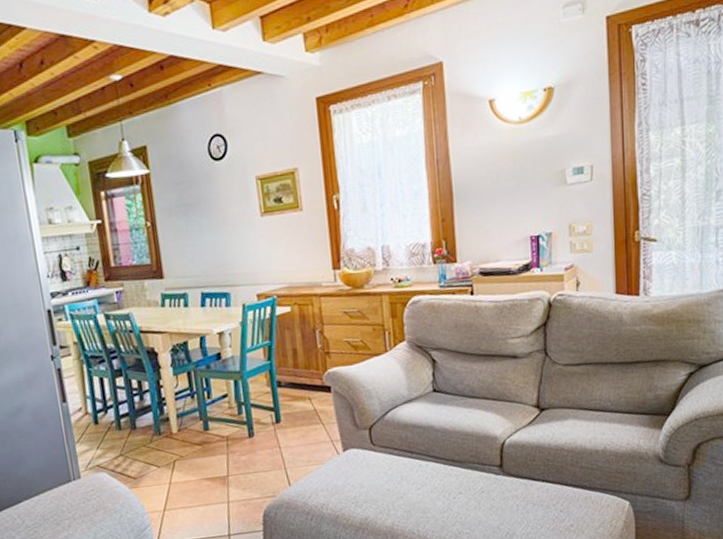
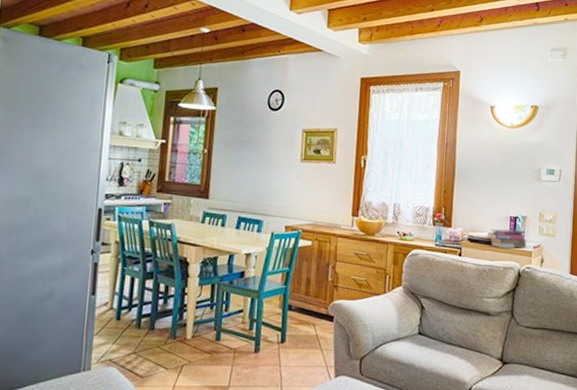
books: none [503,250,556,277] -> present [487,228,527,249]

